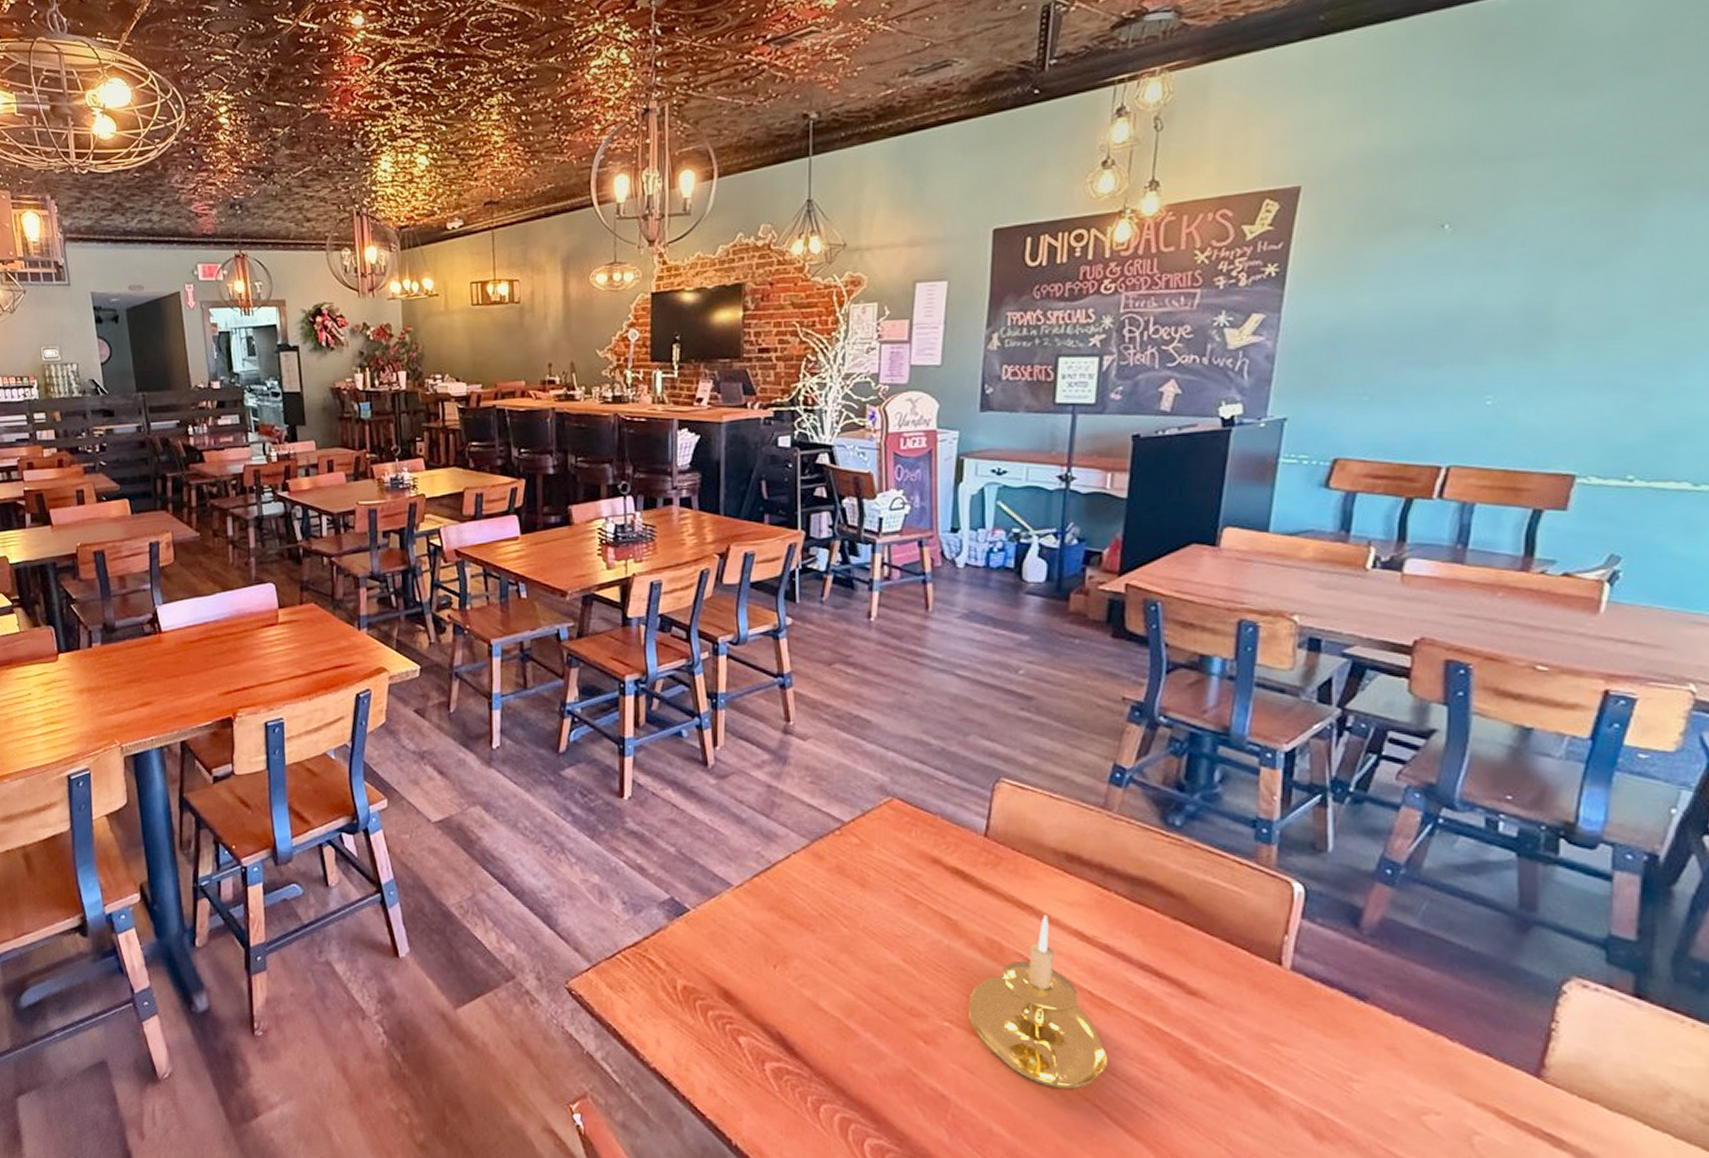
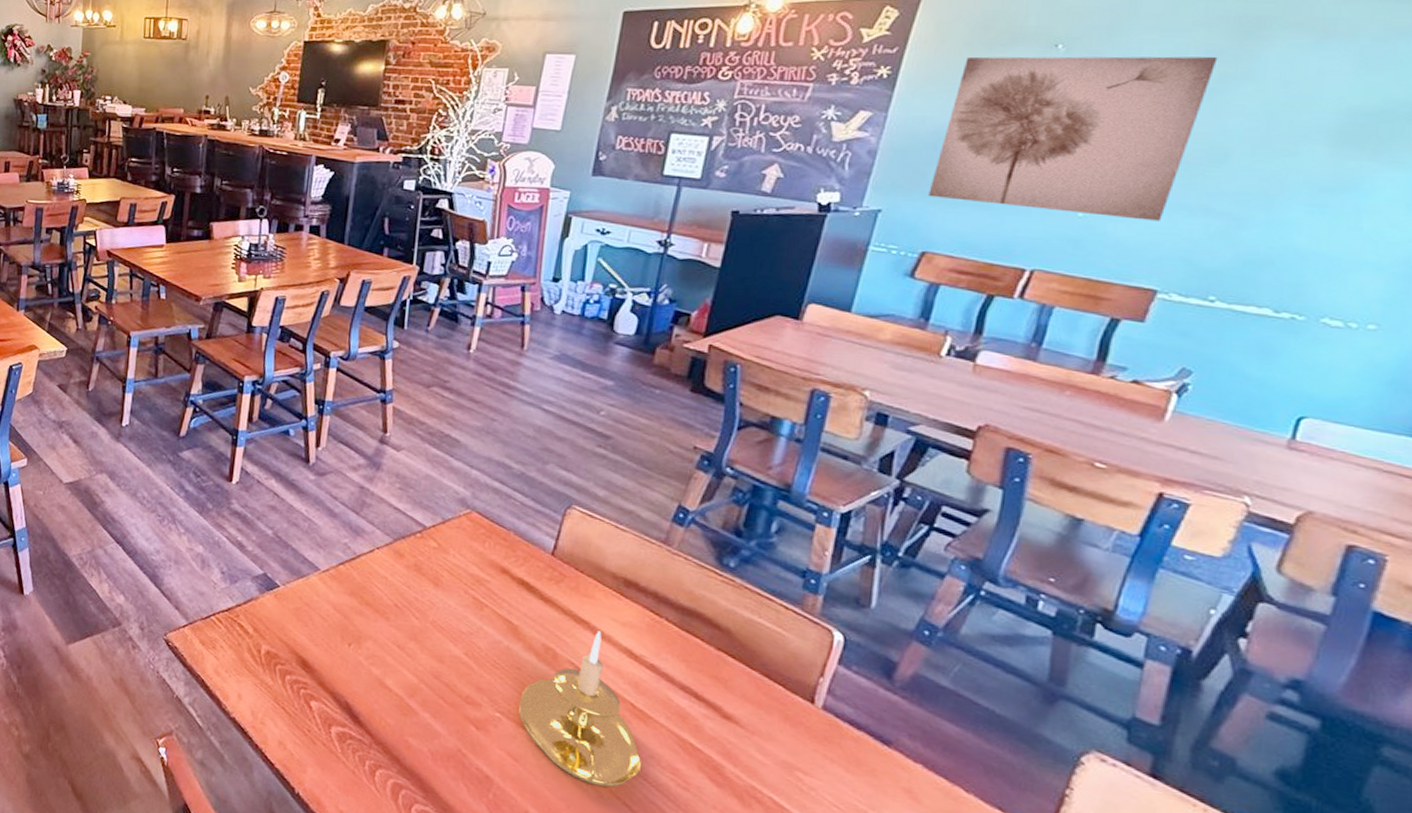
wall art: none [1333,223,1604,403] -> present [928,56,1218,221]

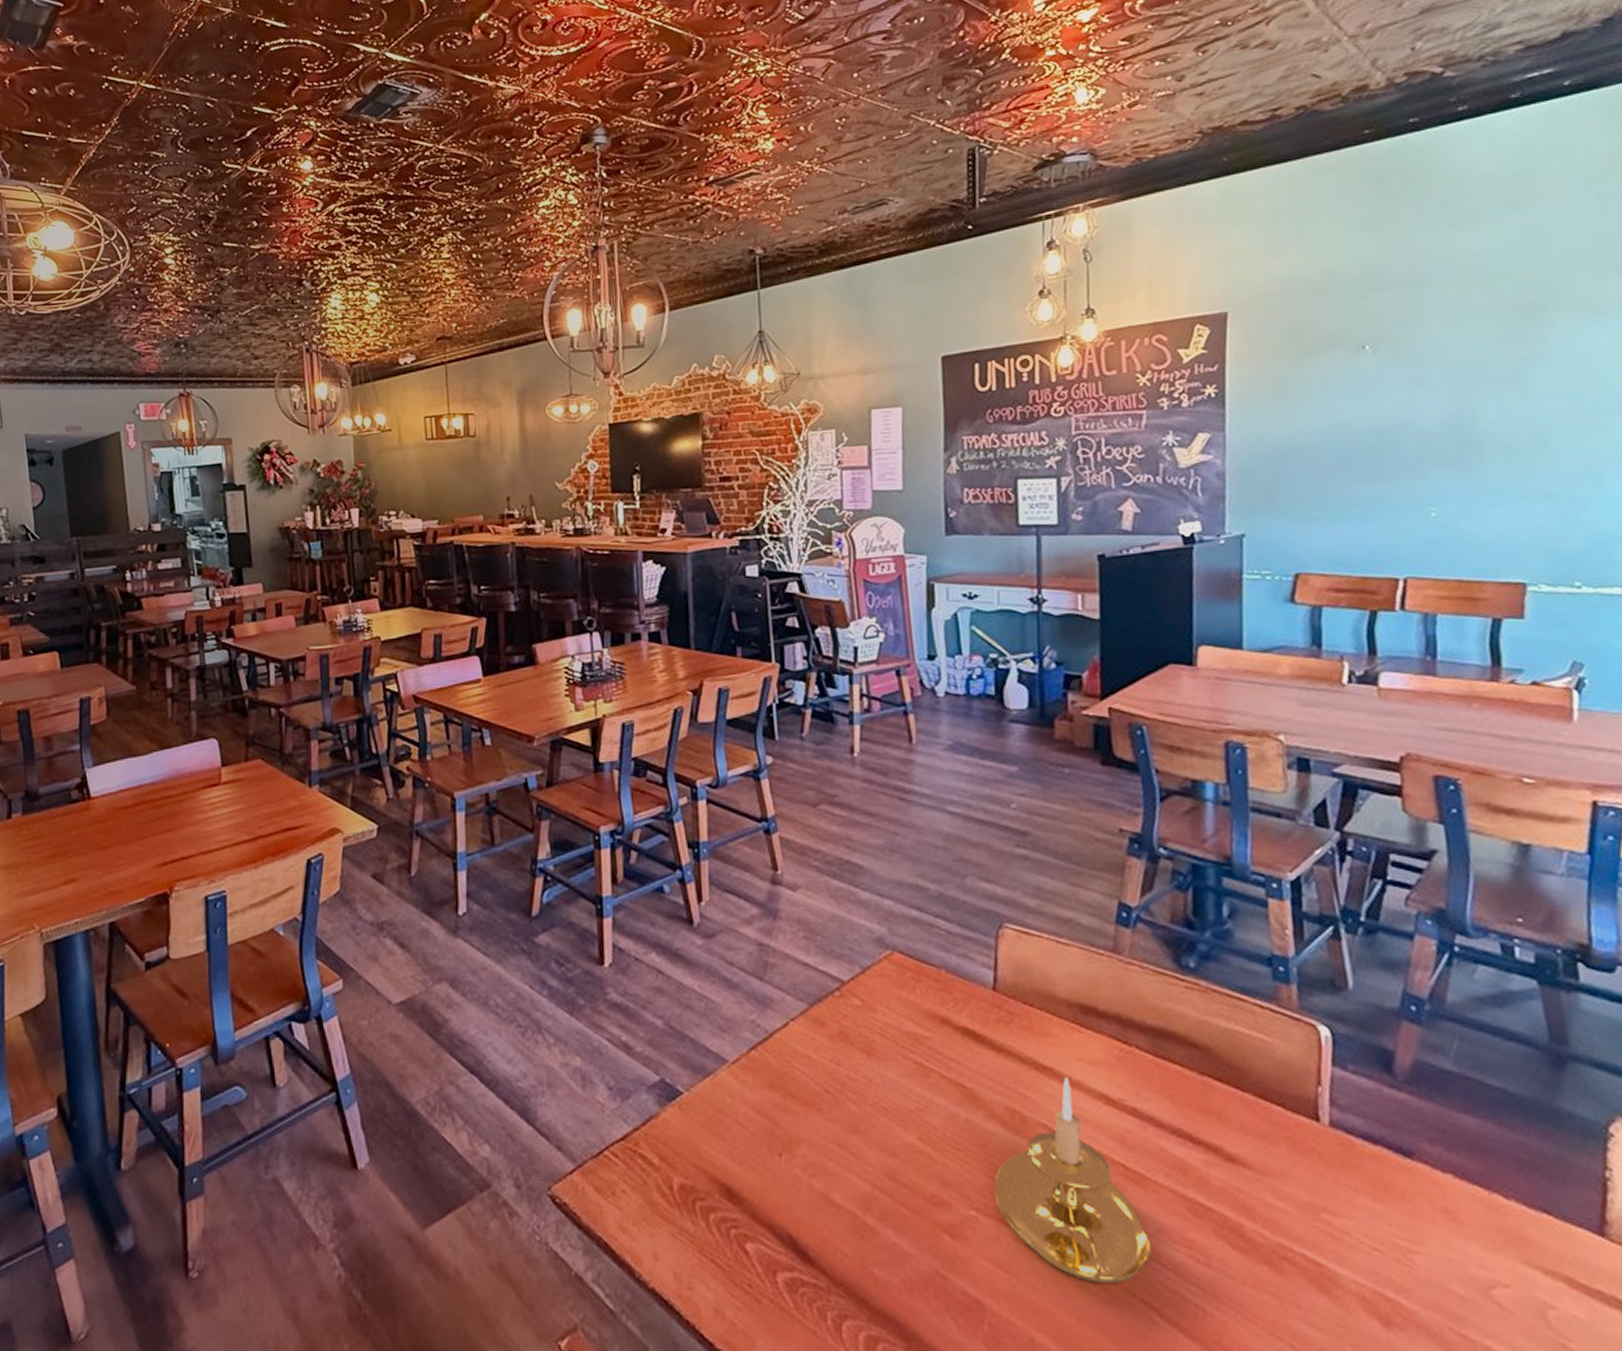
wall art: present [928,56,1218,221] -> none [1284,342,1511,515]

